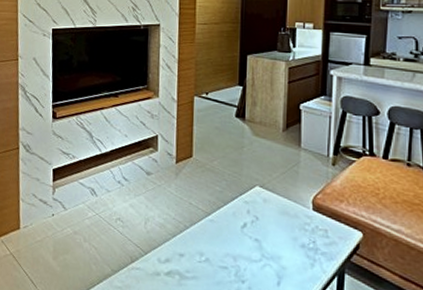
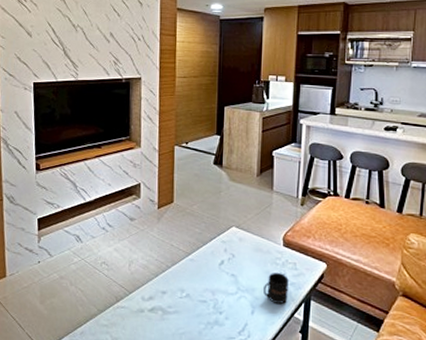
mug: none [291,239,319,276] -> present [264,272,289,304]

